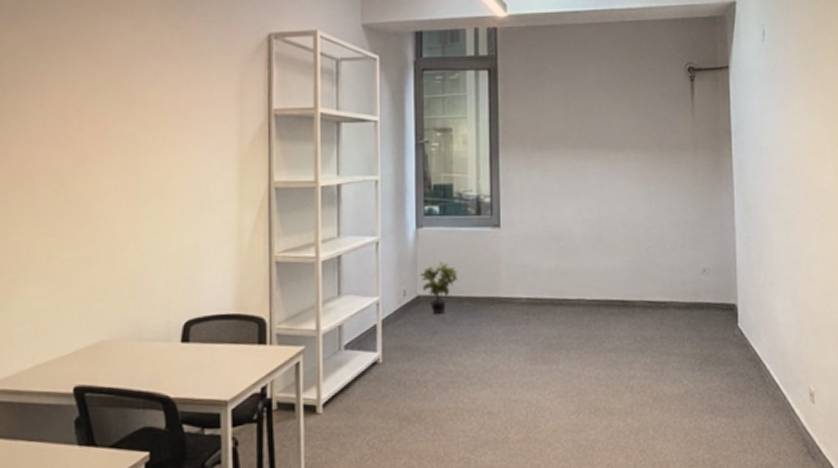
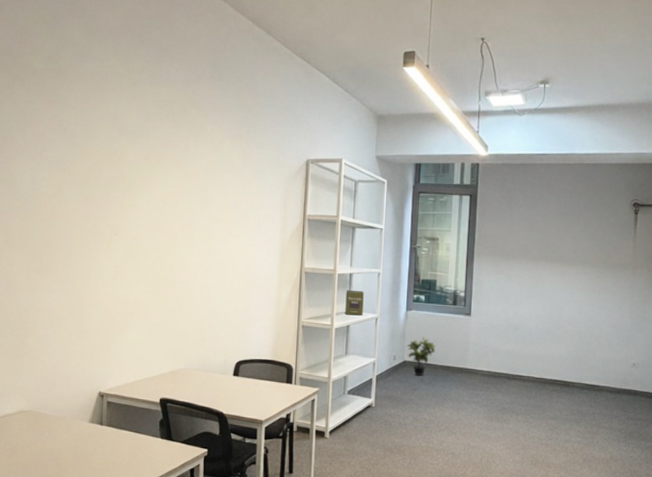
books: none [333,206,358,242] -> present [345,290,364,316]

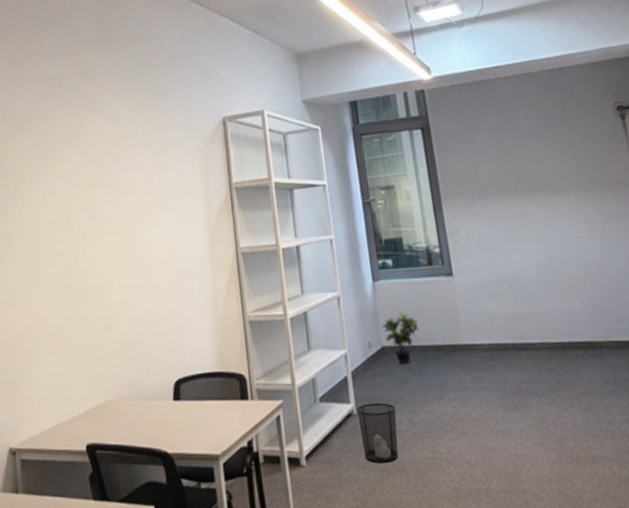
books: present [345,290,364,316] -> none [295,265,321,299]
waste bin: none [375,400,406,446] -> present [357,402,399,465]

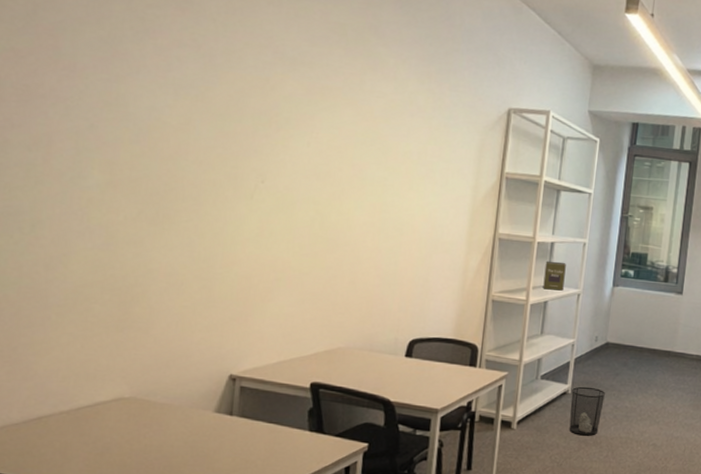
books: none [295,265,321,299] -> present [543,260,566,291]
potted plant: present [381,312,418,364] -> none [610,316,643,360]

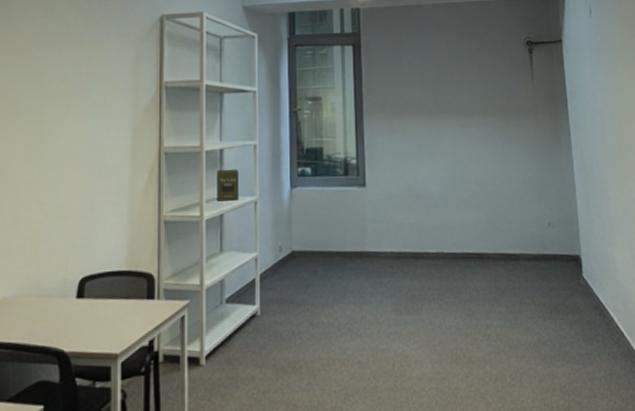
waste bin: present [569,386,606,437] -> none [261,304,299,364]

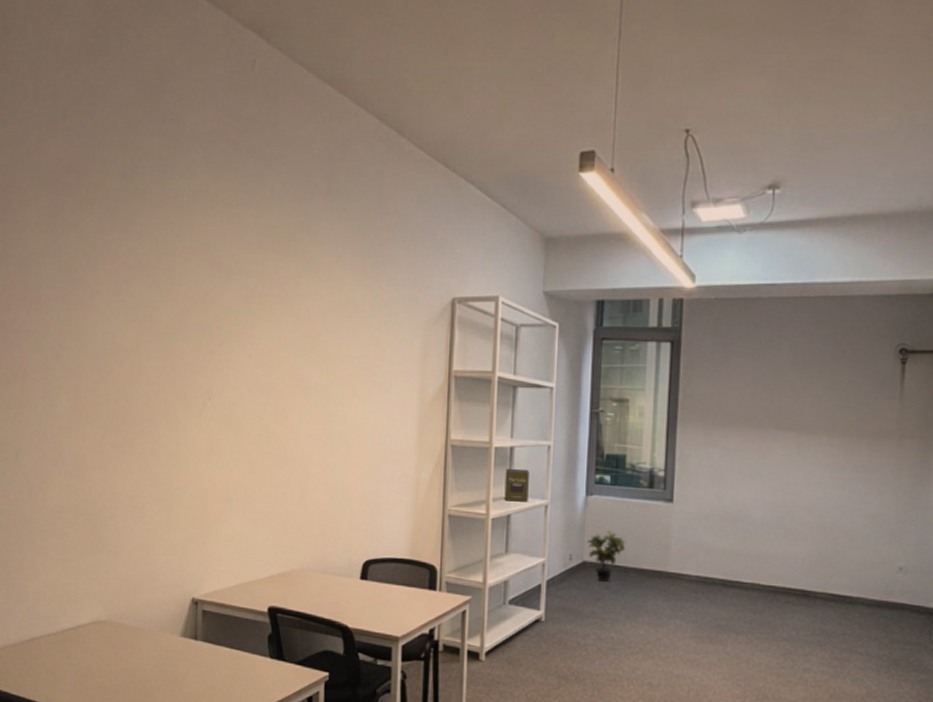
potted plant: none [293,219,329,268] -> present [586,530,626,582]

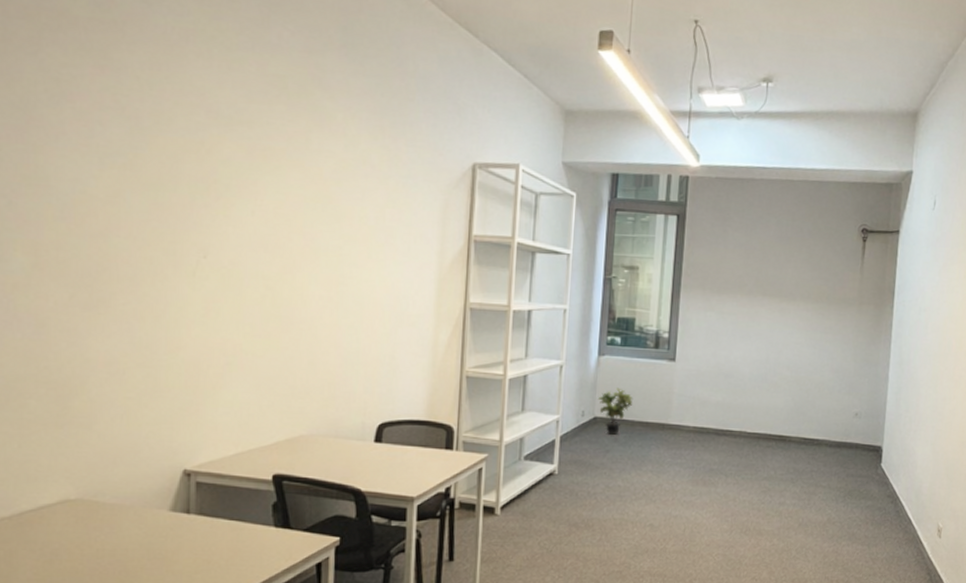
books: present [504,468,529,502] -> none [521,330,546,363]

